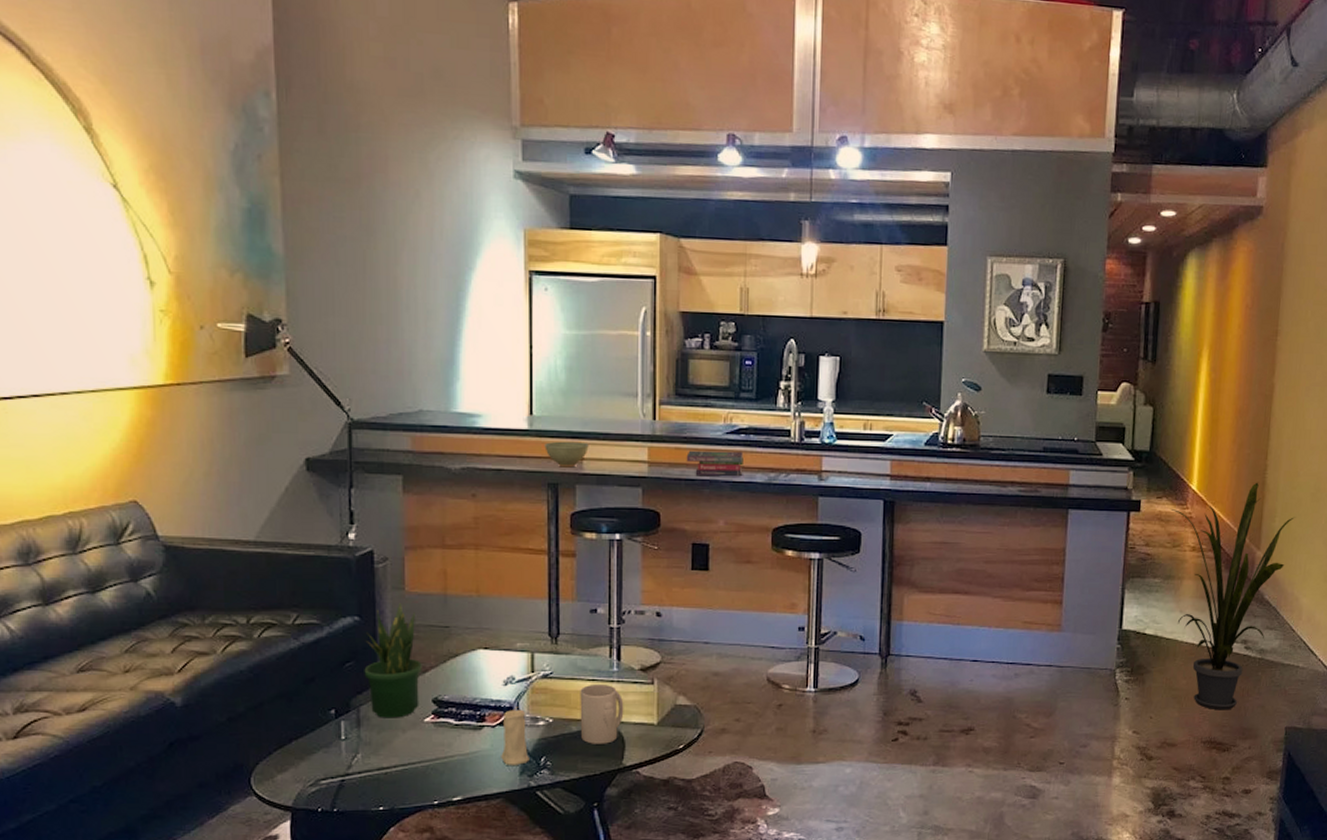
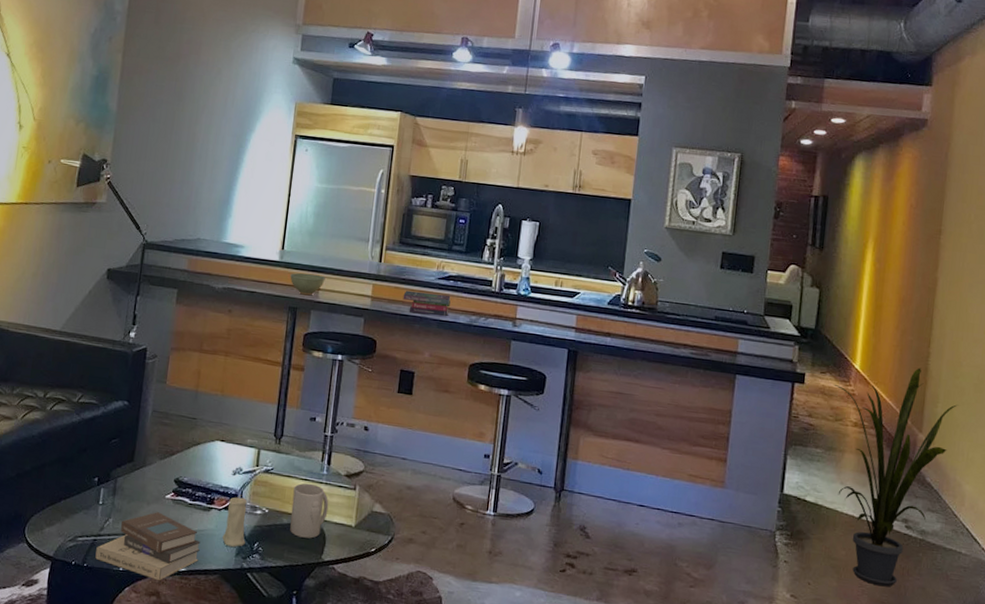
books: none [346,739,475,815] -> present [95,512,201,581]
planter: present [364,603,422,718] -> none [124,394,171,492]

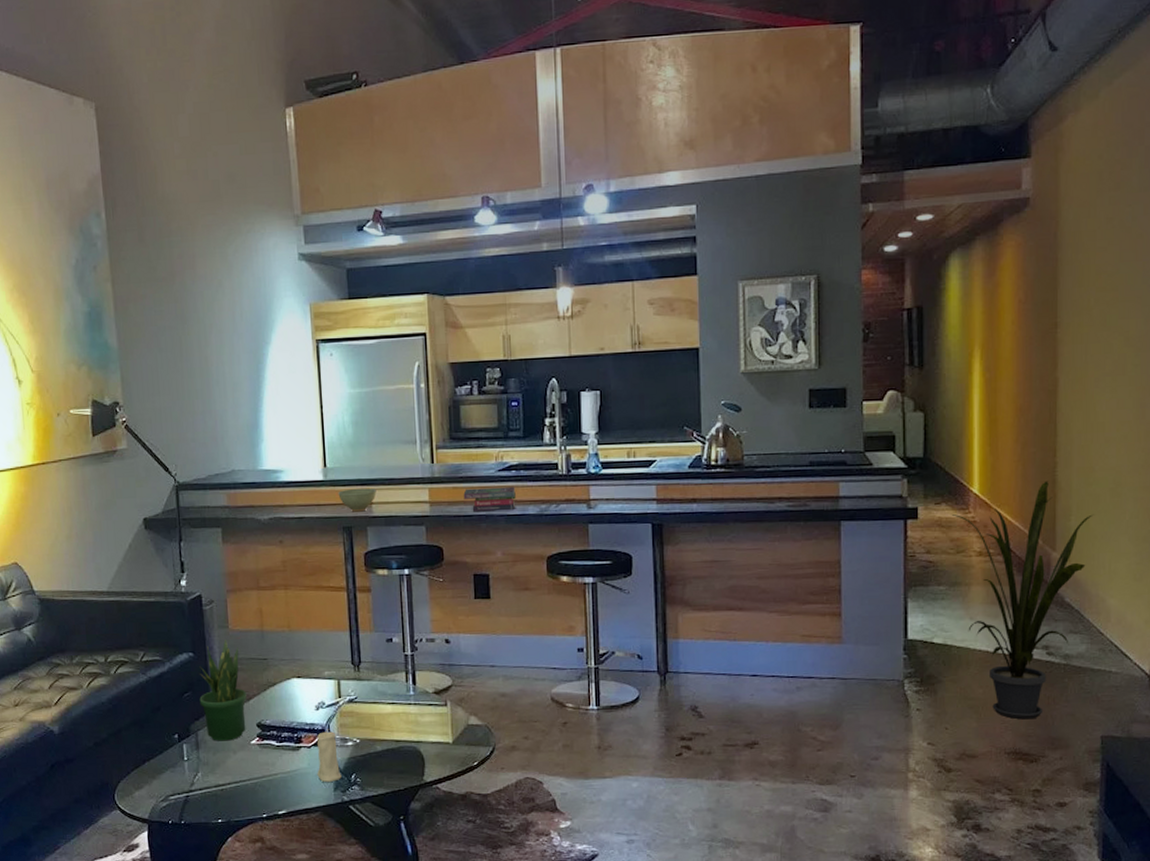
books: present [95,512,201,581] -> none [190,759,297,827]
planter: none [124,394,171,492] -> present [199,640,247,741]
mug: present [289,483,329,539] -> none [382,706,422,762]

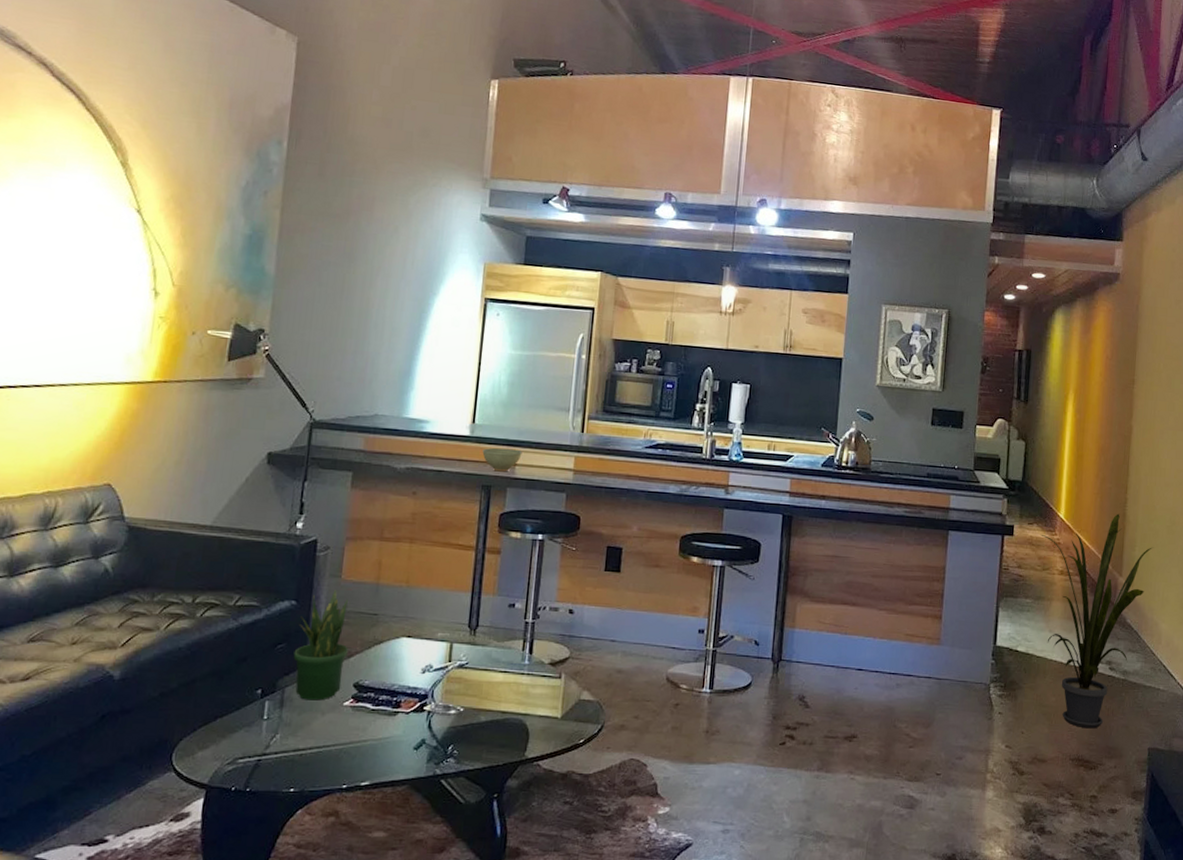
candle: present [317,729,342,783] -> none [411,694,439,754]
books: present [463,486,516,512] -> none [608,461,660,488]

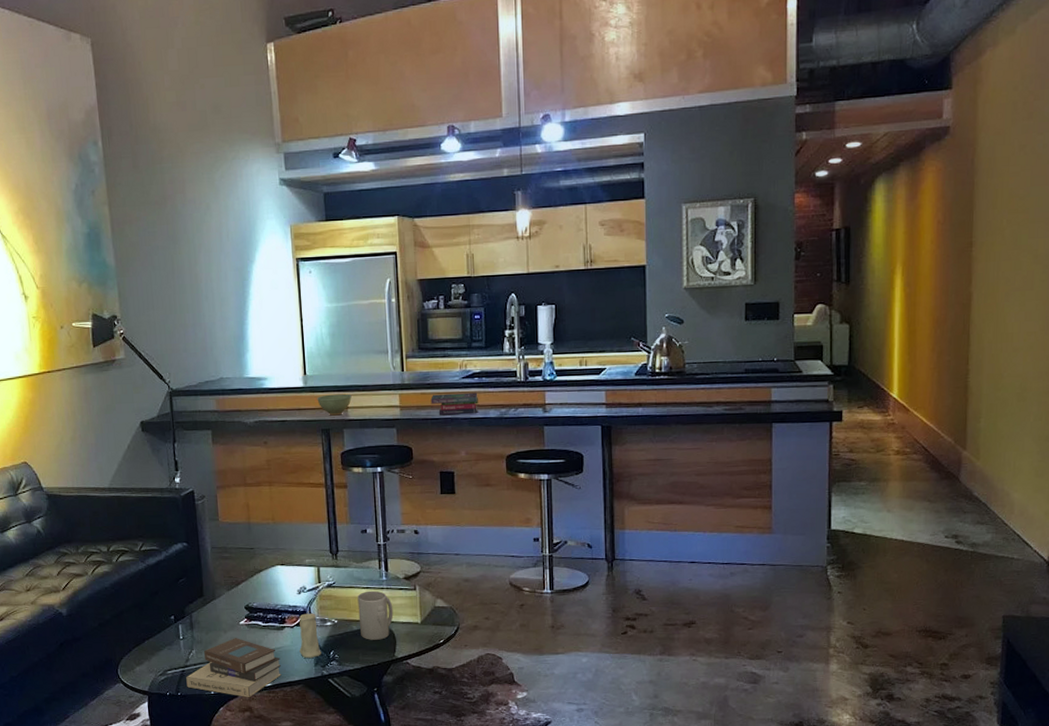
books: none [260,722,386,799] -> present [186,638,281,698]
planter: present [293,590,348,701] -> none [192,531,236,622]
candle: none [411,694,439,754] -> present [299,611,322,659]
mug: none [488,675,532,735] -> present [357,590,394,640]
books: none [608,461,660,488] -> present [431,392,478,416]
house plant: present [1041,513,1153,729] -> none [872,386,1001,601]

